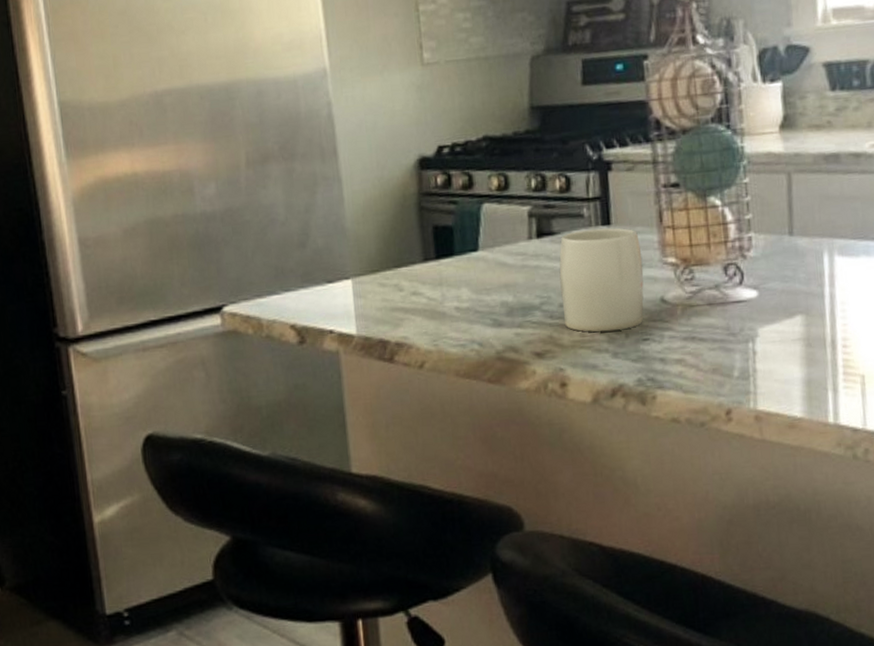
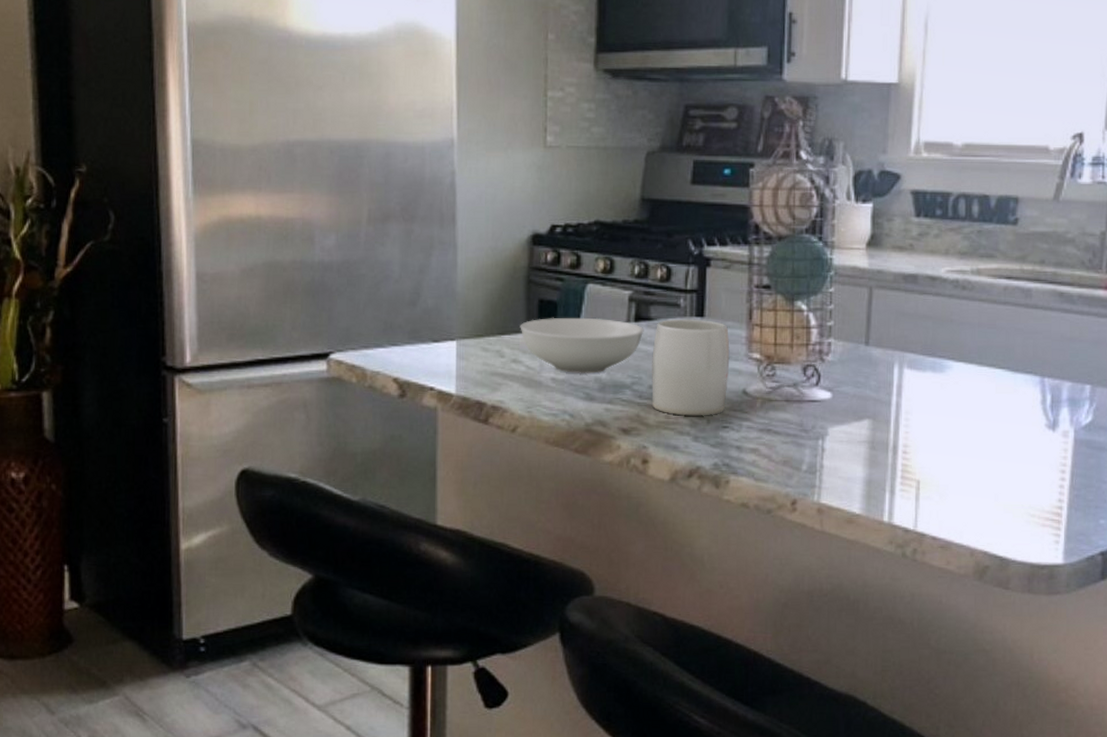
bowl: none [416,238,548,300] -> present [520,317,644,374]

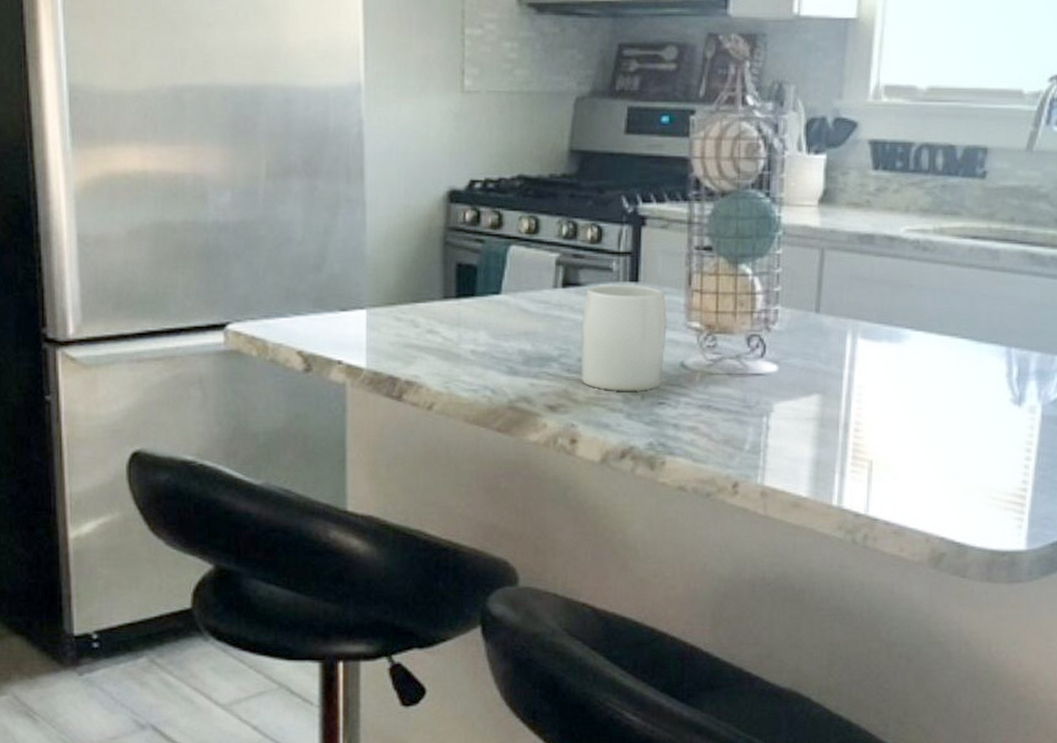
bowl: present [520,317,644,374] -> none [436,283,573,346]

